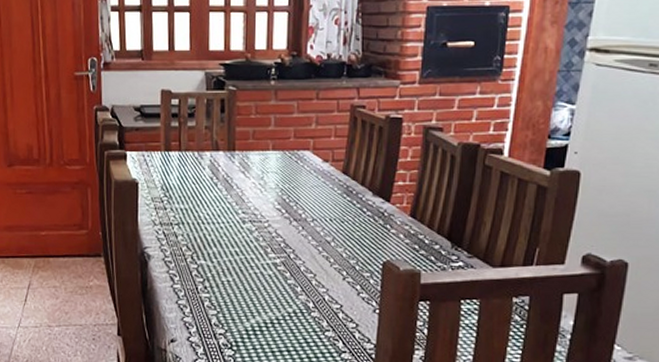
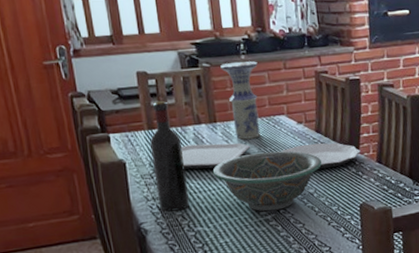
wine bottle: none [164,122,197,240] -> present [150,100,190,212]
plate: none [194,172,267,200] -> present [180,143,250,170]
decorative bowl: none [224,189,344,255] -> present [212,151,322,212]
vase: none [247,88,288,173] -> present [220,61,261,140]
plate: none [300,185,392,216] -> present [281,142,361,169]

